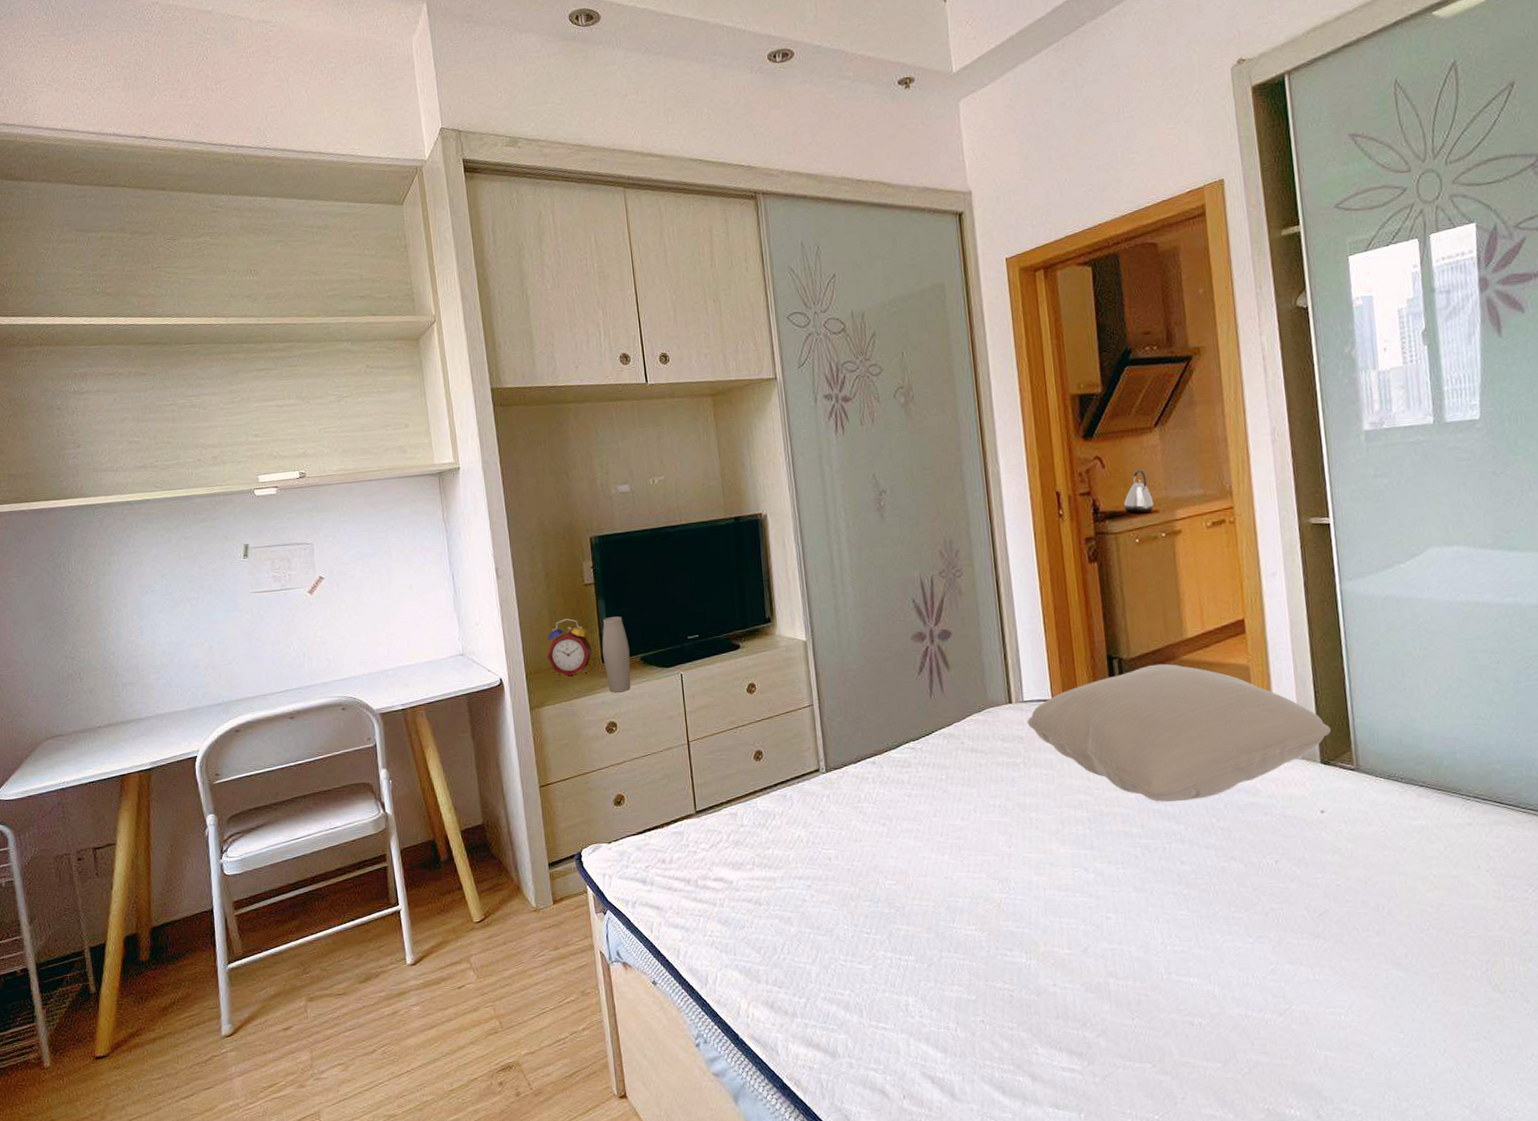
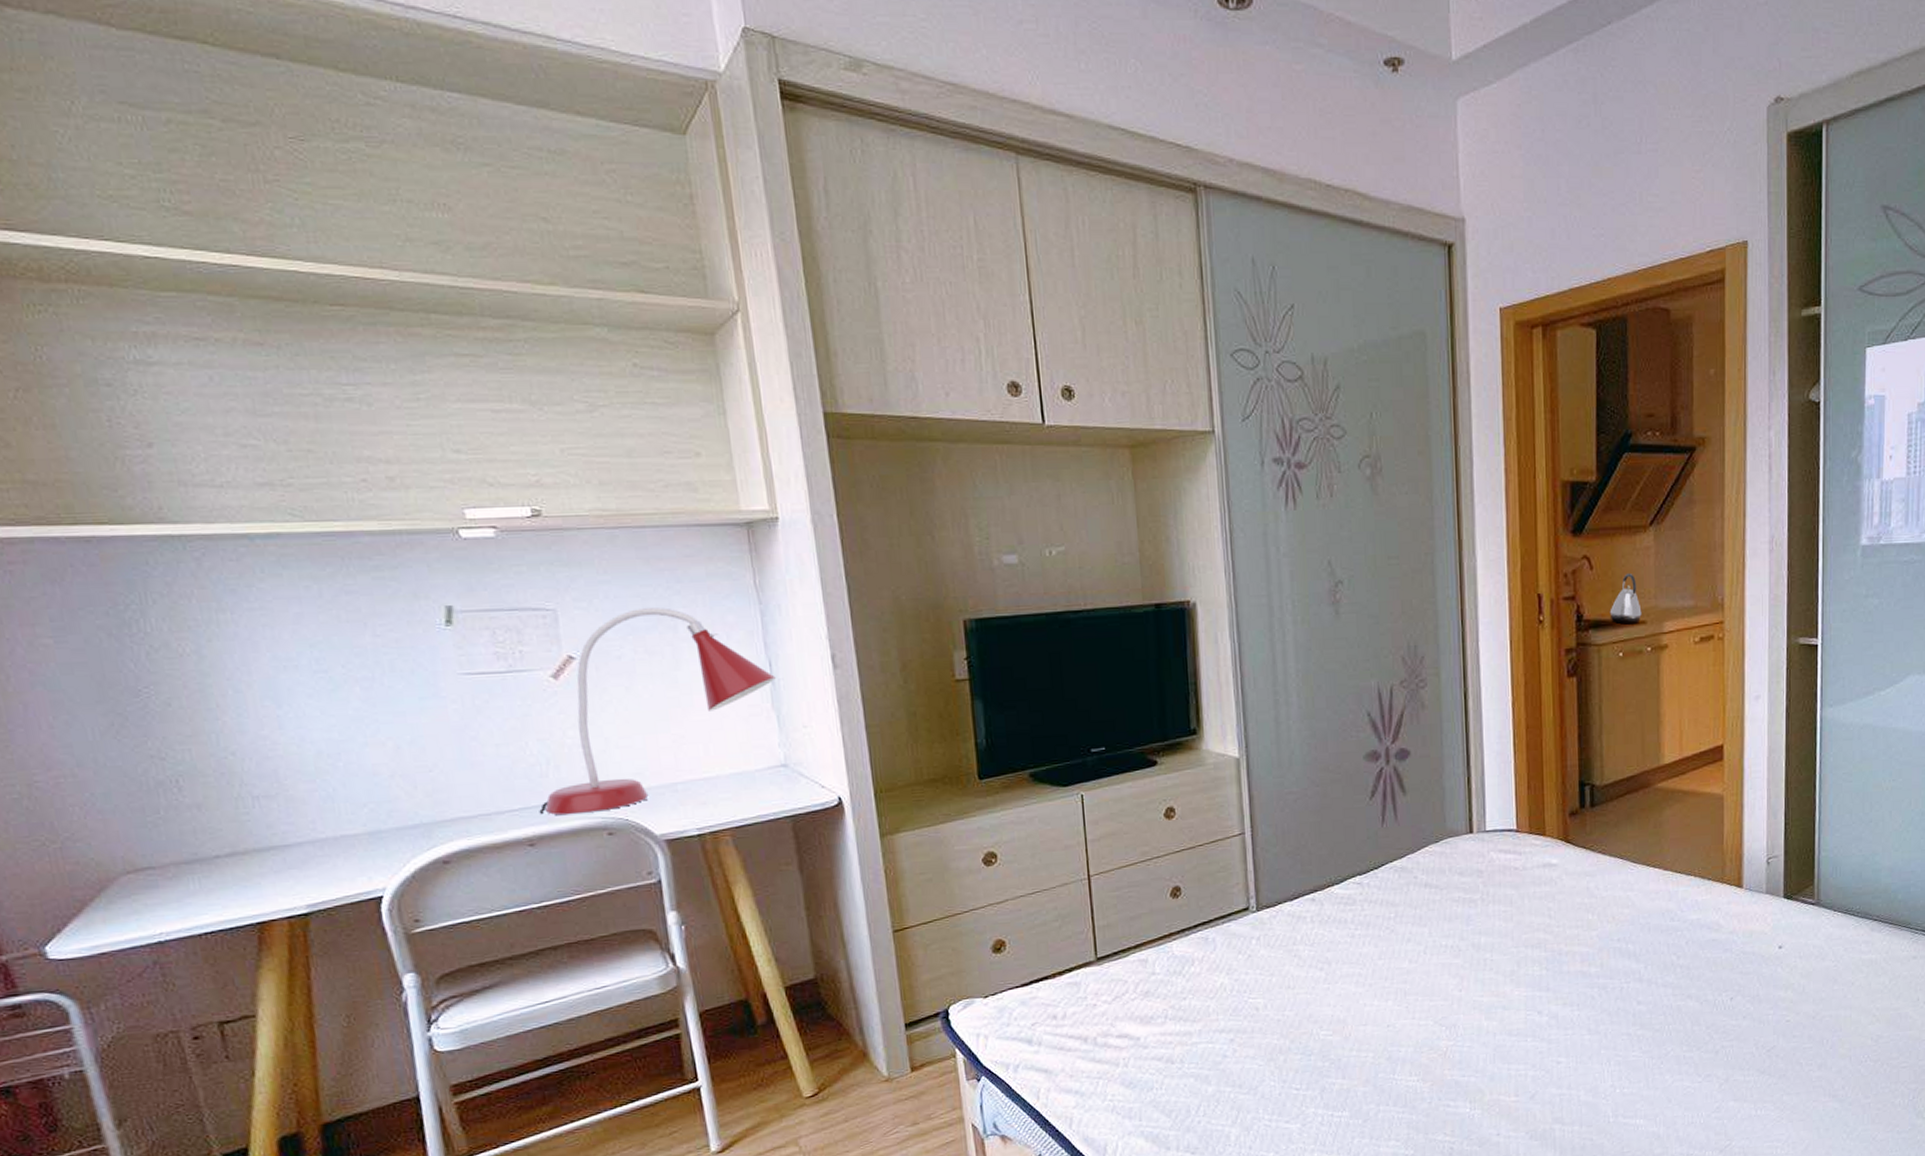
desk lamp: none [297,538,457,695] -> present [539,607,776,816]
alarm clock: present [547,618,593,677] -> none [904,723,967,796]
vase: present [602,616,631,694] -> none [978,722,1017,818]
pillow: present [1027,663,1332,803] -> none [1488,791,1797,940]

